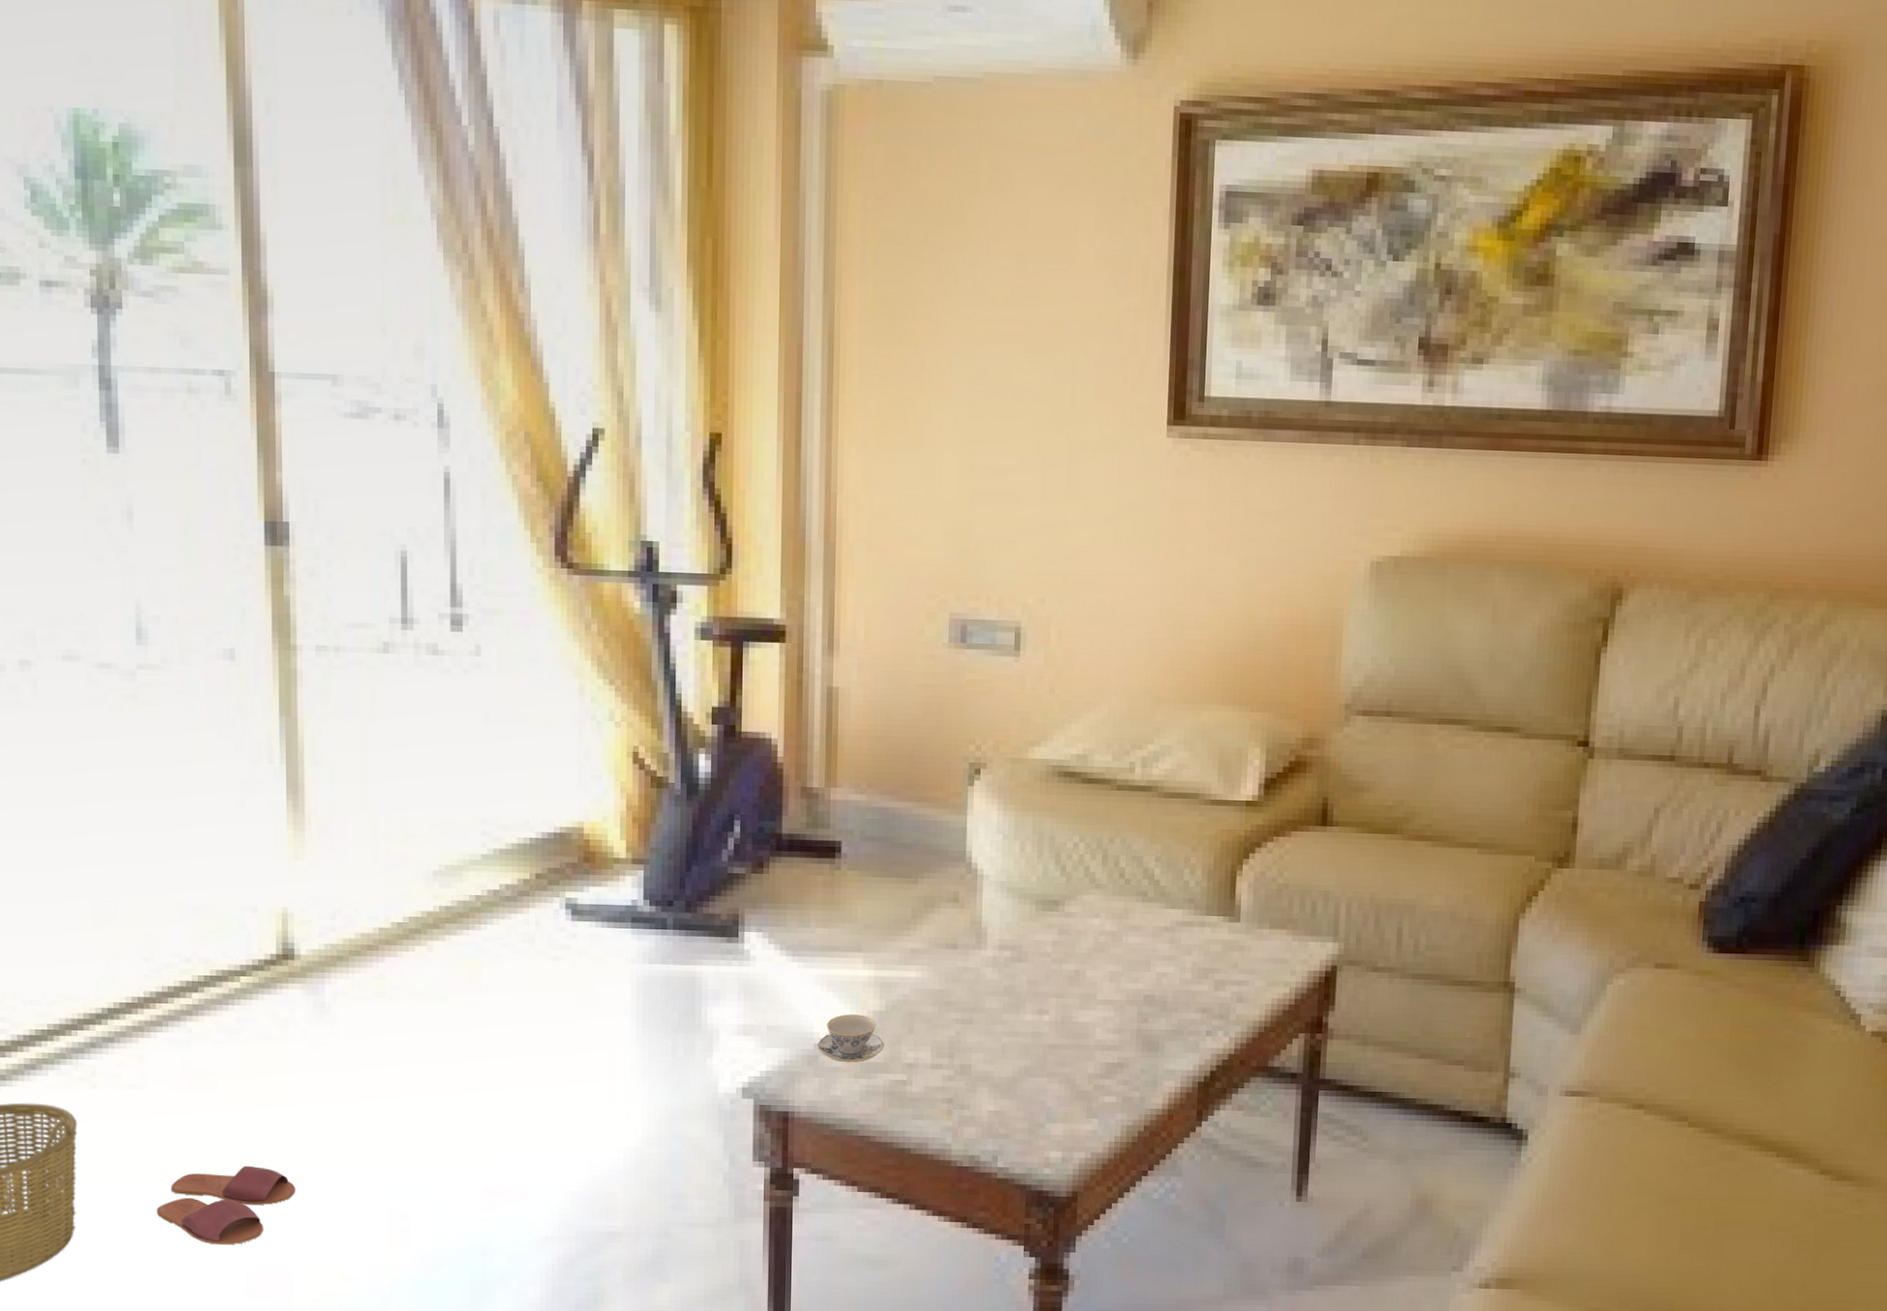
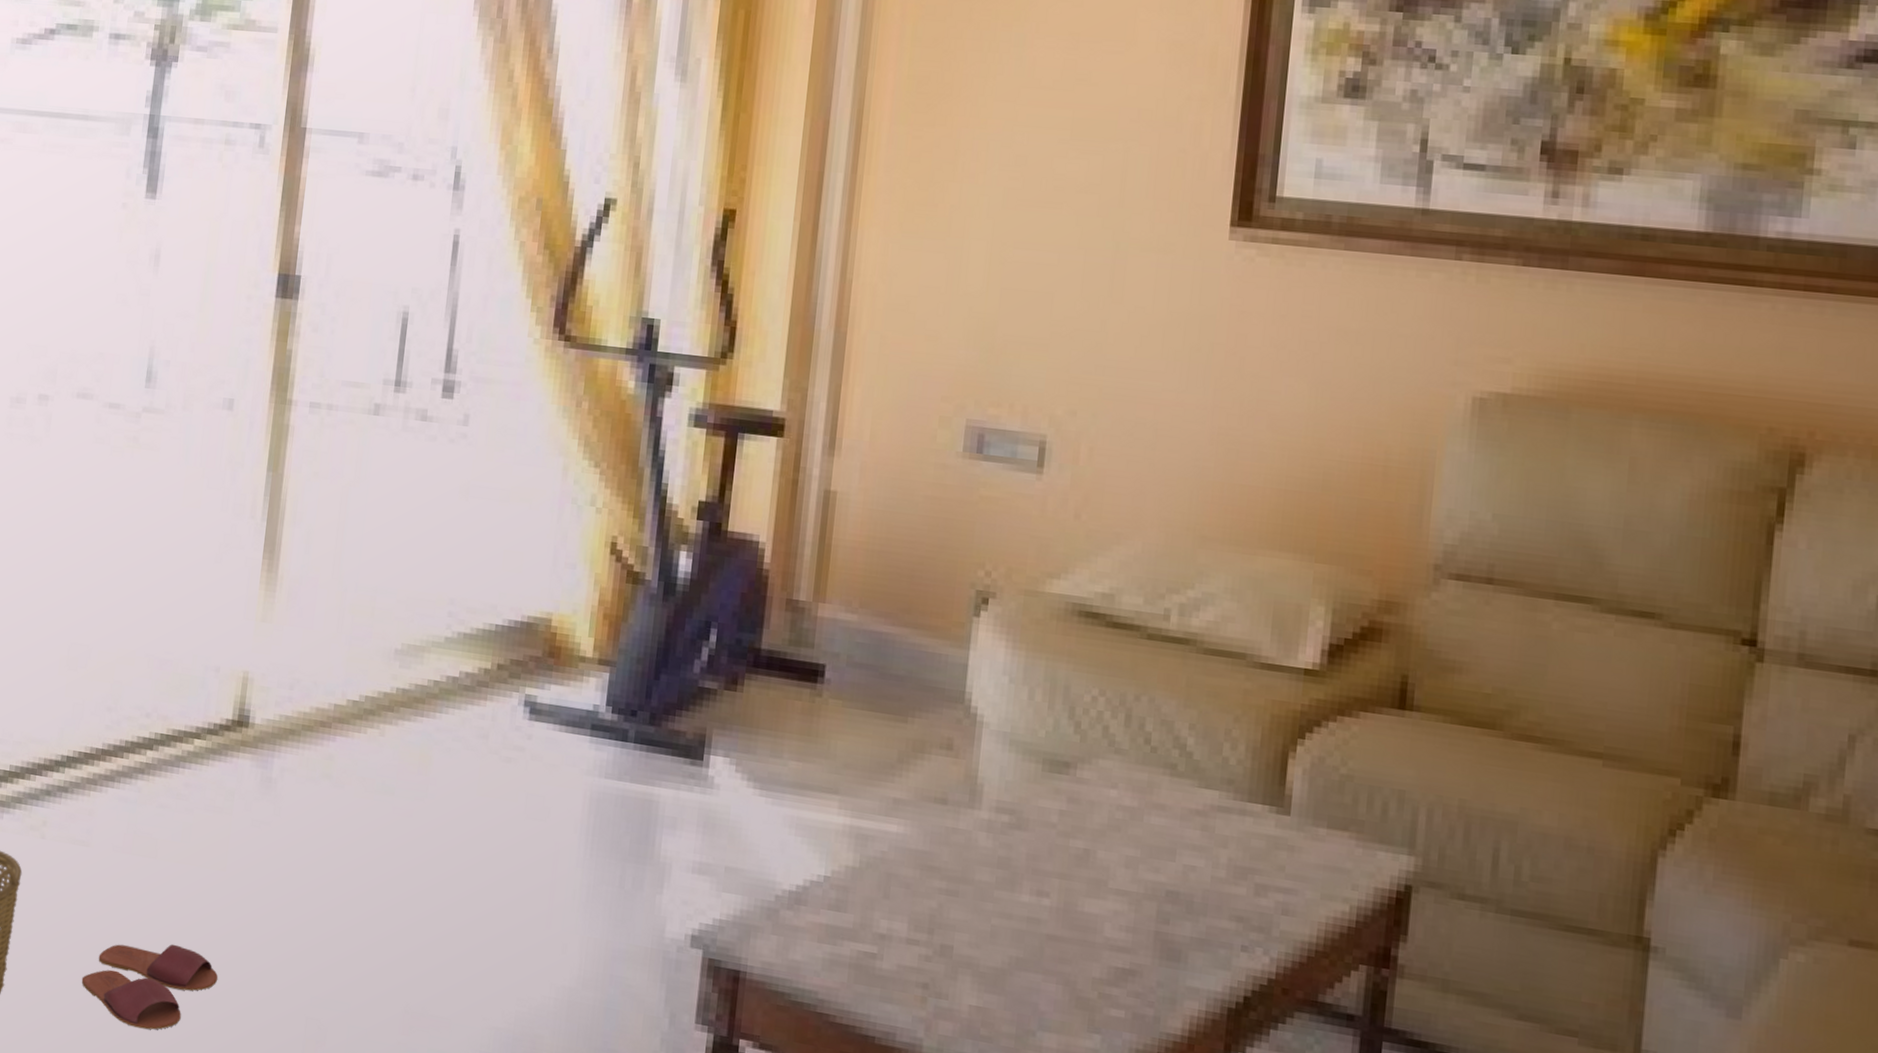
teacup: present [818,1014,884,1063] -> none [779,865,855,925]

